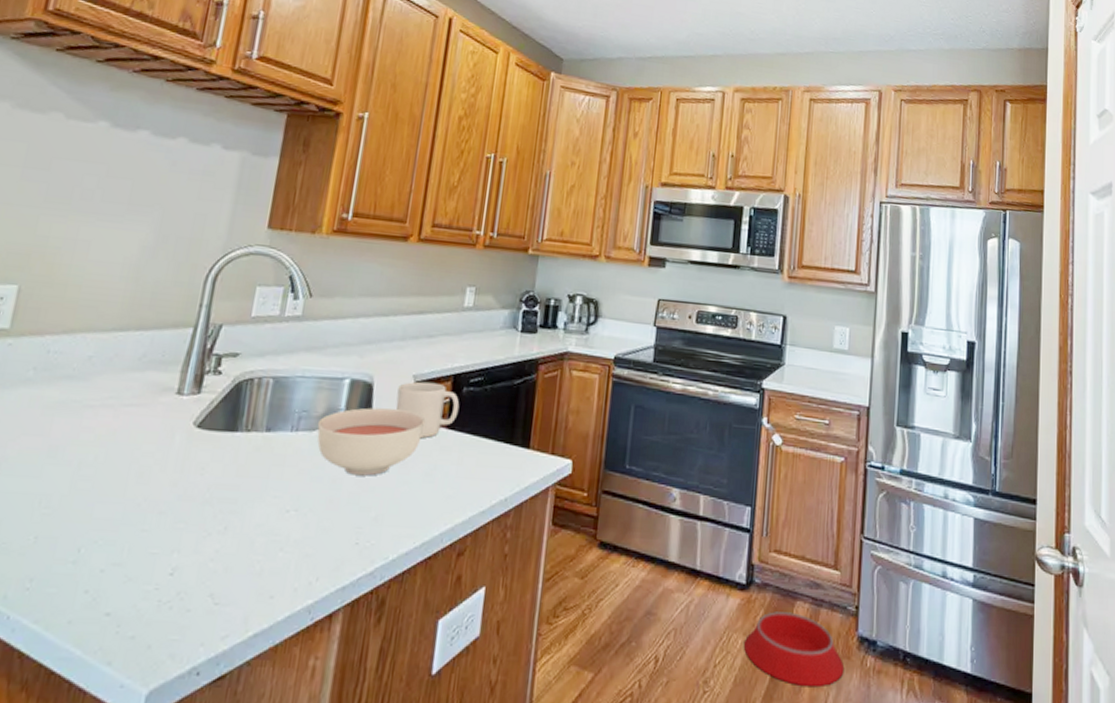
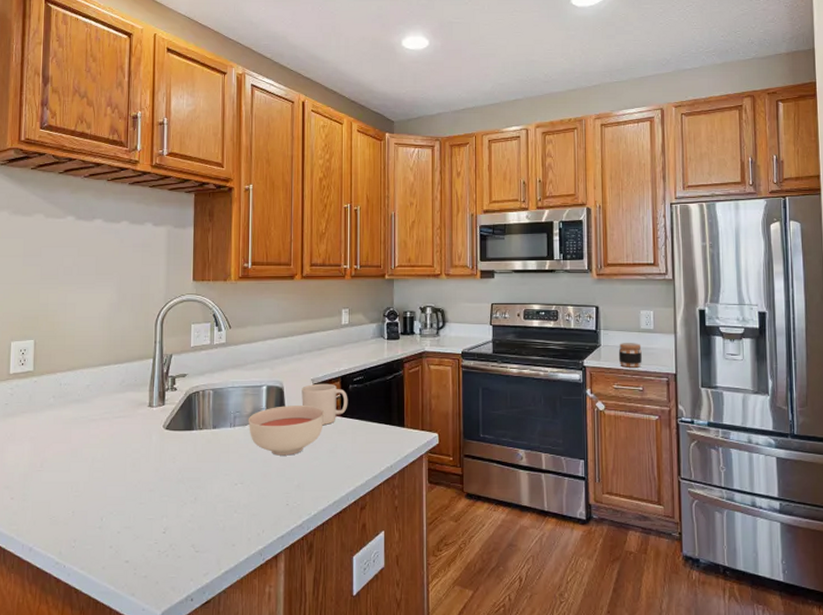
pet bowl: present [743,612,845,688] -> none [588,540,674,596]
jar: none [804,363,832,396] -> present [618,343,642,368]

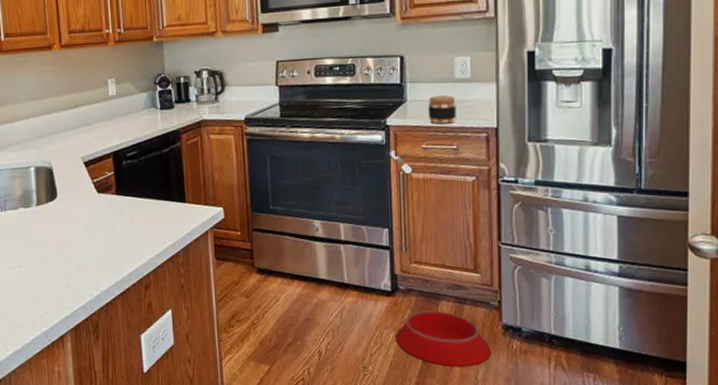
bowl: present [248,406,325,456] -> none [18,185,99,238]
mug: present [302,383,348,425] -> none [72,160,123,204]
pet bowl: none [588,540,674,596] -> present [395,310,492,367]

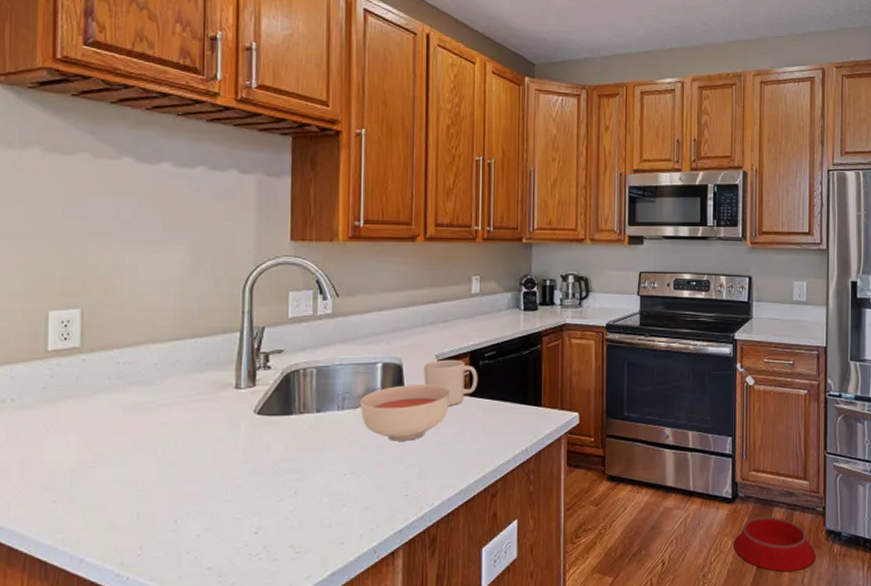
bowl: none [18,185,99,238] -> present [359,384,451,441]
mug: none [72,160,123,204] -> present [424,359,478,405]
jar: present [428,95,456,124] -> none [770,315,793,341]

